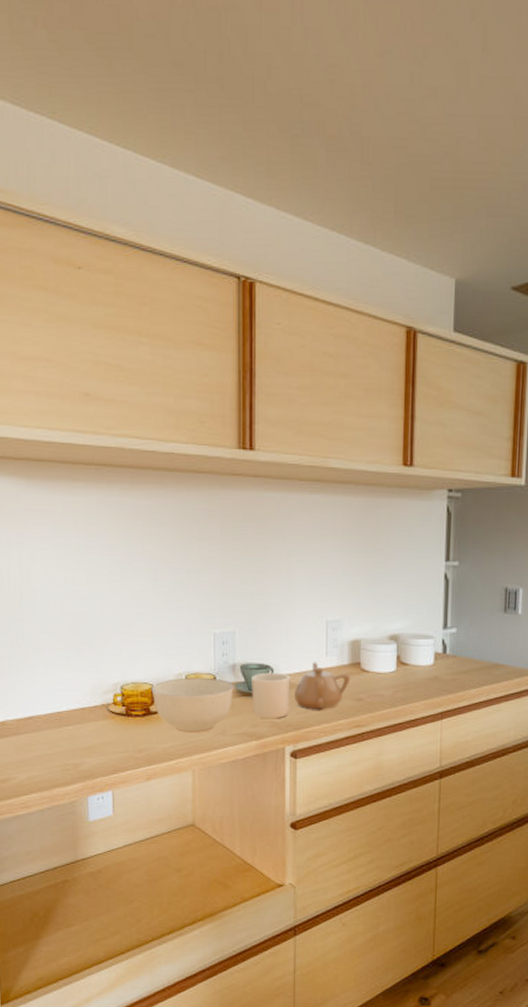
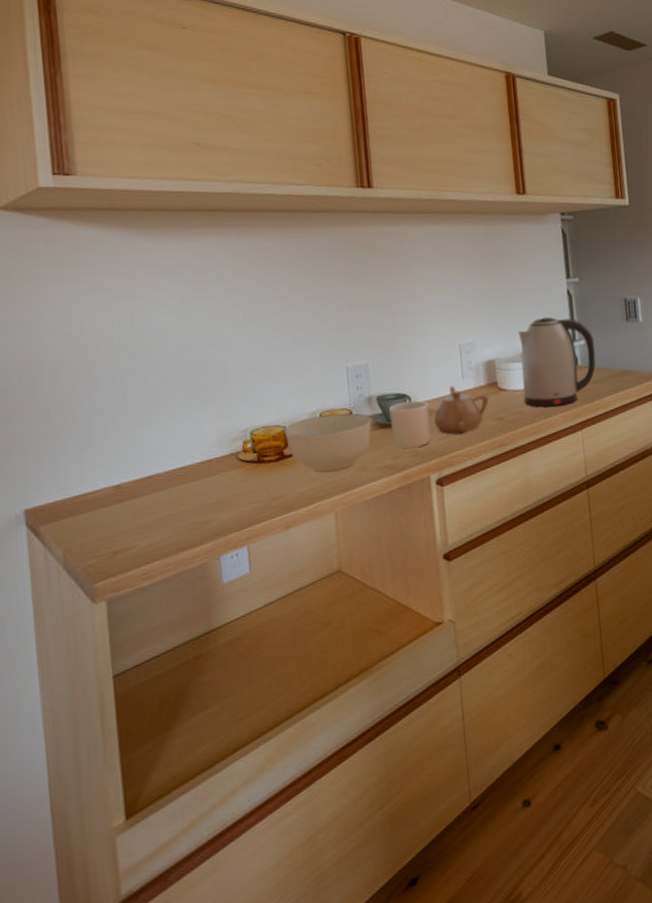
kettle: none [385,600,467,693] -> present [518,316,596,408]

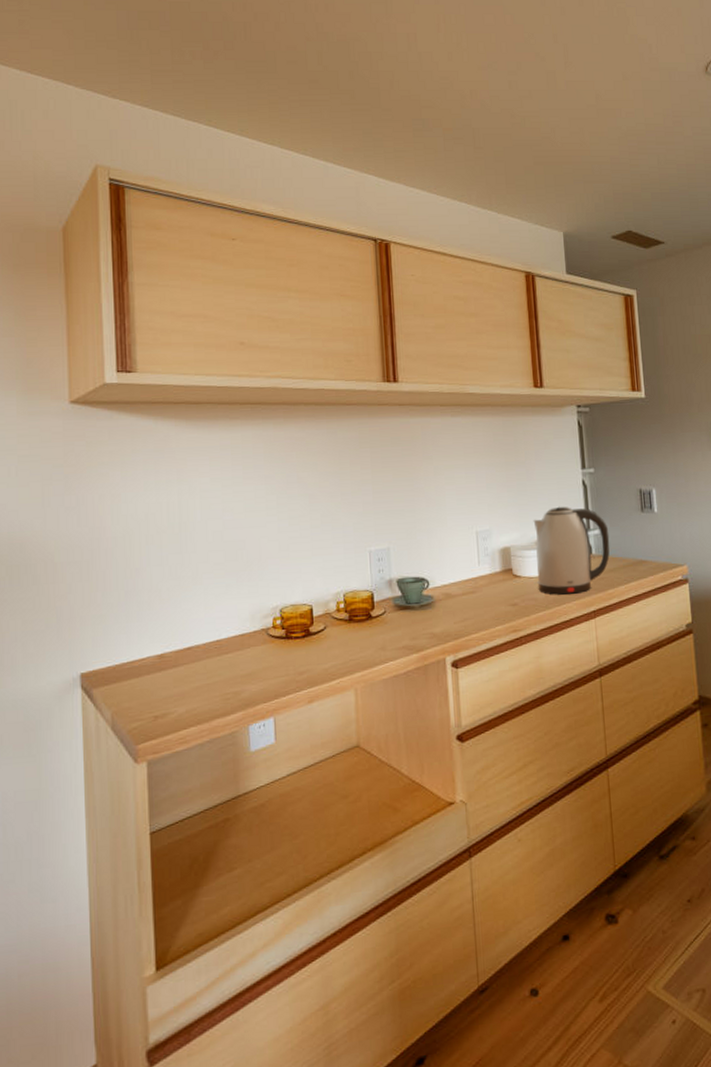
bowl: present [284,413,372,473] -> none [310,594,392,651]
mug: present [389,400,431,449] -> none [408,584,448,631]
teapot: present [434,386,489,434] -> none [451,571,504,618]

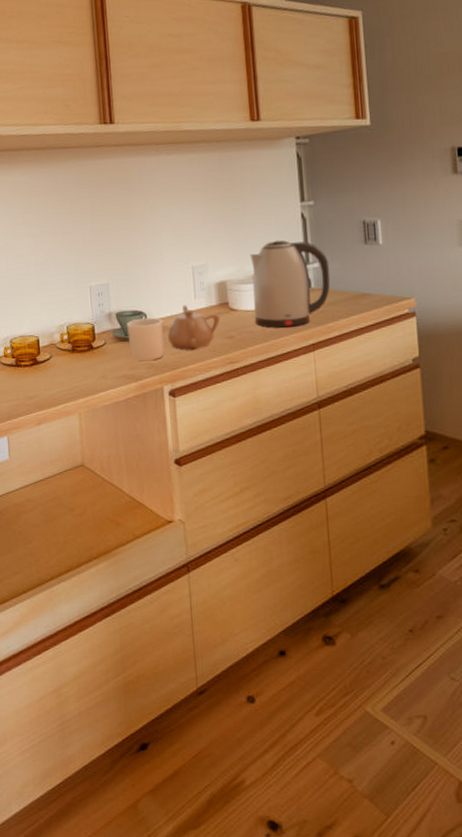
mug: none [408,584,448,631] -> present [127,317,165,362]
teapot: none [451,571,504,618] -> present [168,305,221,349]

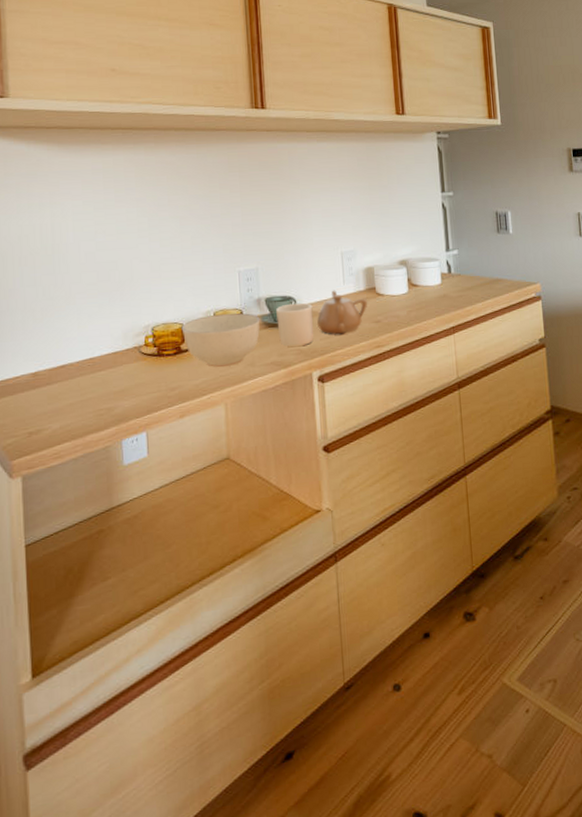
bowl: none [37,326,112,379] -> present [181,312,260,367]
kettle: present [250,240,331,328] -> none [395,227,468,312]

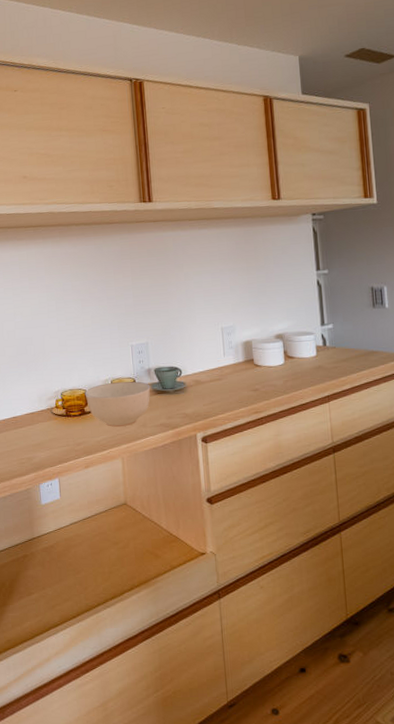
mug: present [276,302,314,348] -> none [164,372,198,412]
teapot: present [317,290,368,334] -> none [200,361,247,401]

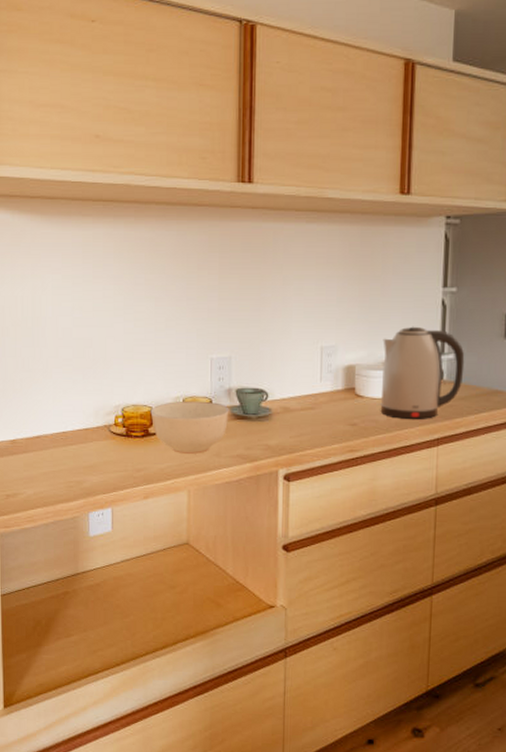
kettle: none [272,304,343,382] -> present [380,326,465,419]

